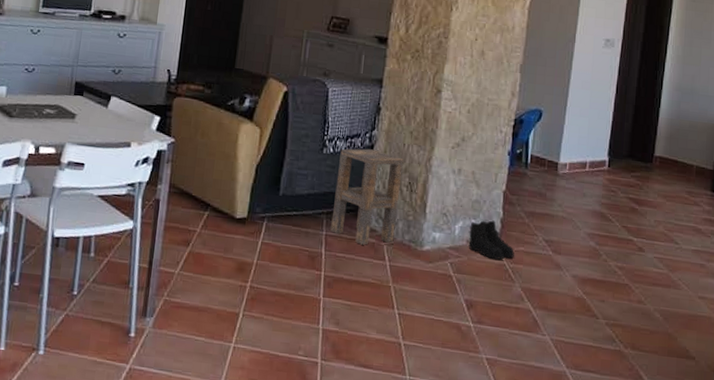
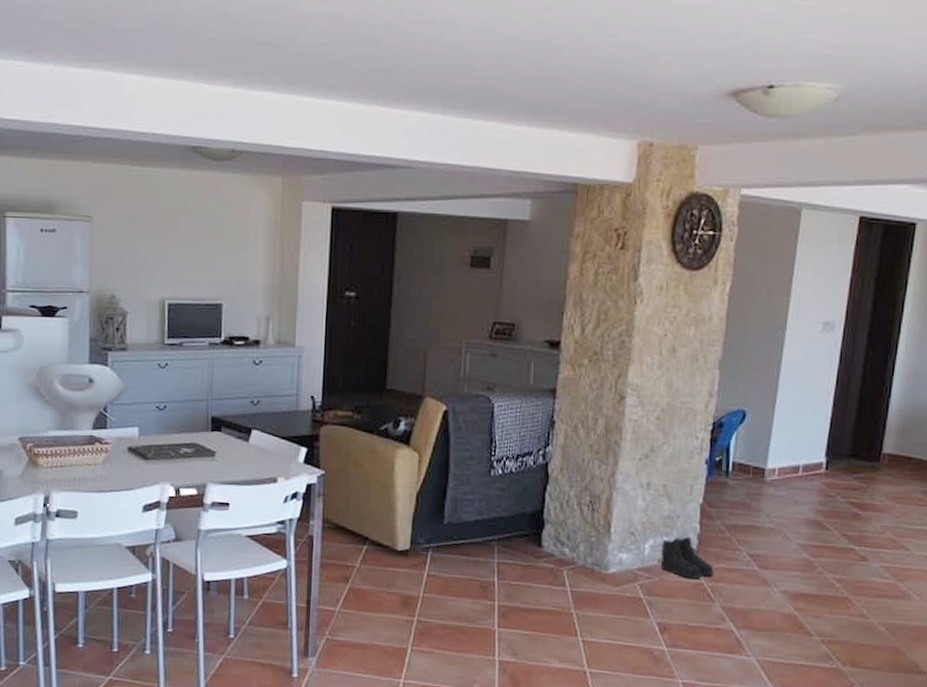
side table: present [330,148,403,245] -> none [503,467,583,571]

